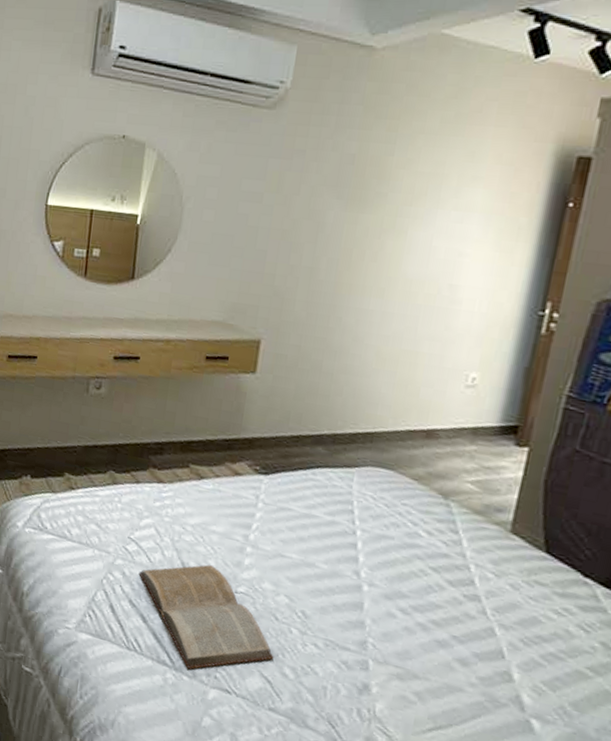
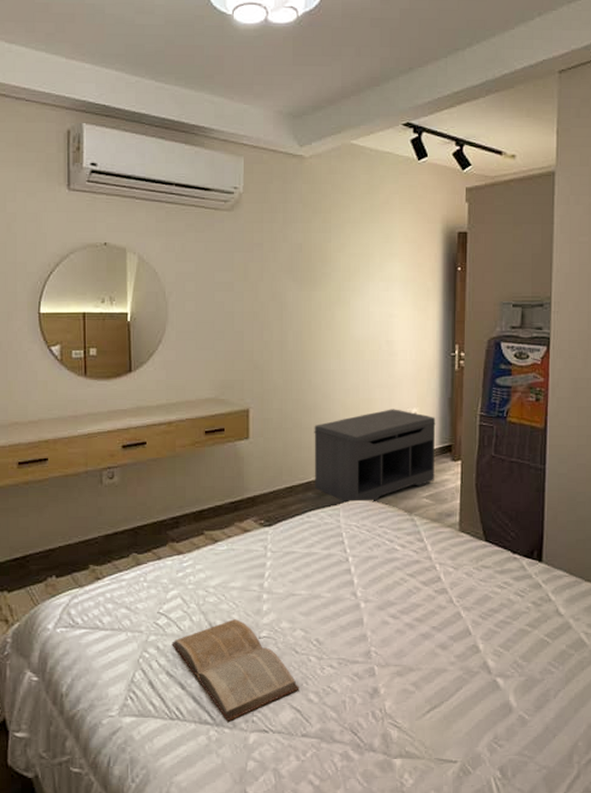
bench: none [327,368,502,475] -> present [314,409,436,504]

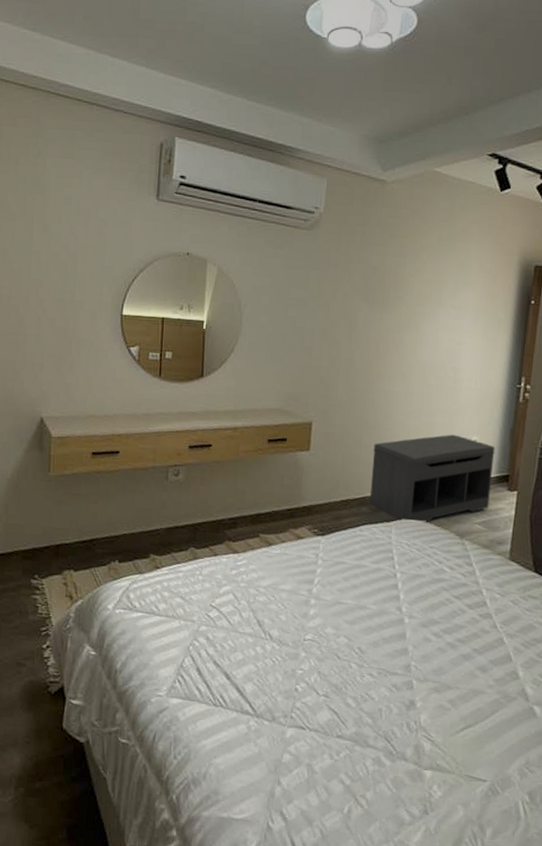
book: present [172,619,299,722] -> none [221,619,339,715]

